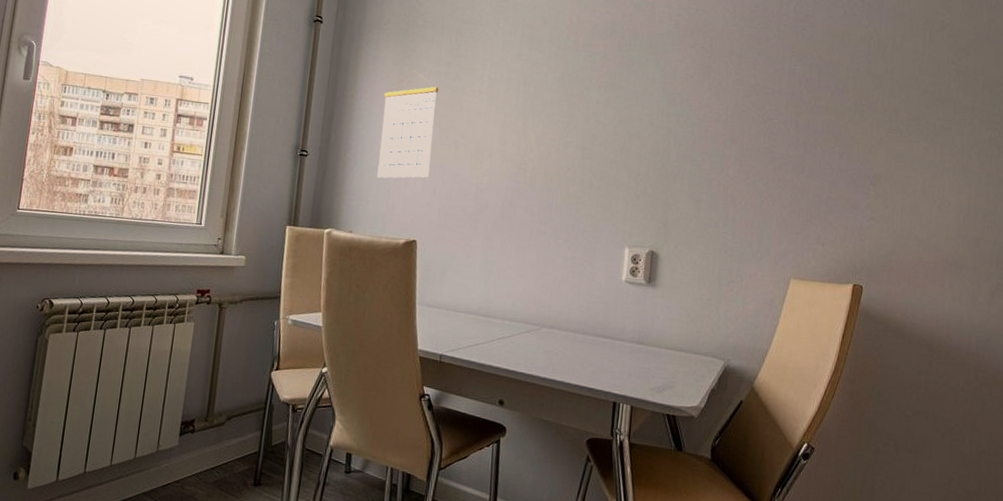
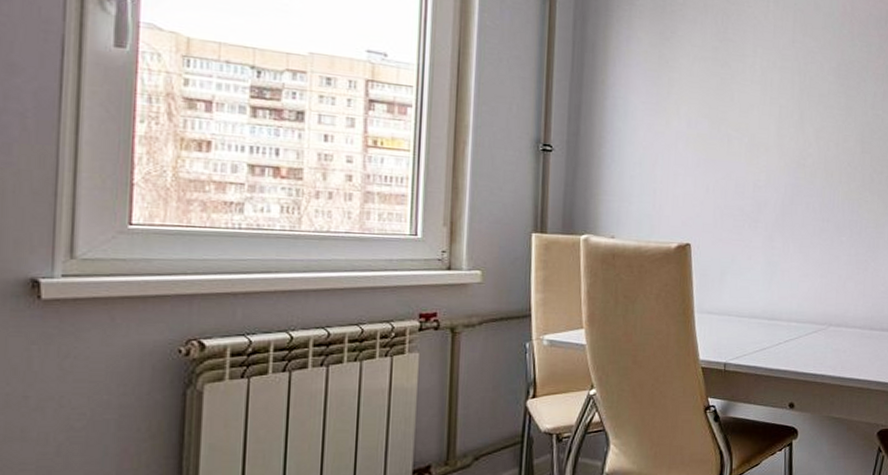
calendar: present [377,70,439,179] -> none [640,54,706,177]

